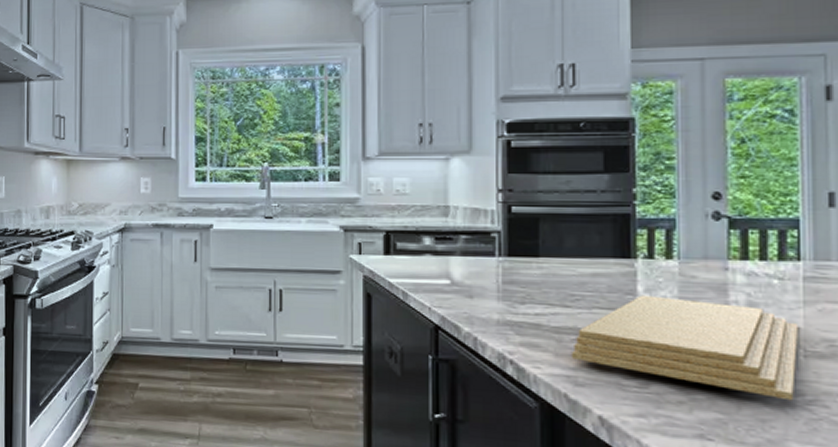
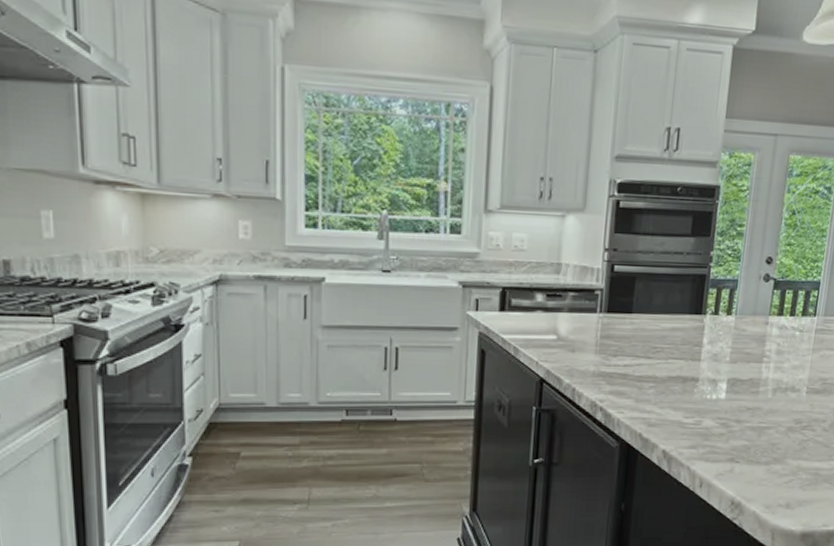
cutting board: present [571,295,799,401] -> none [647,346,807,428]

